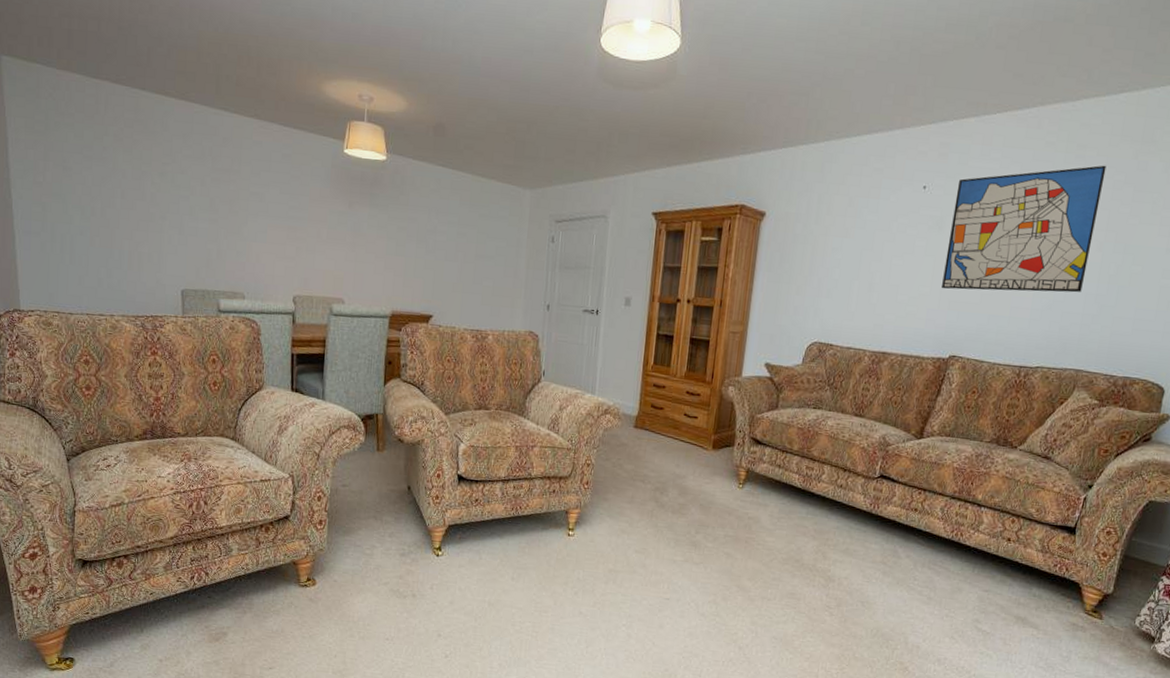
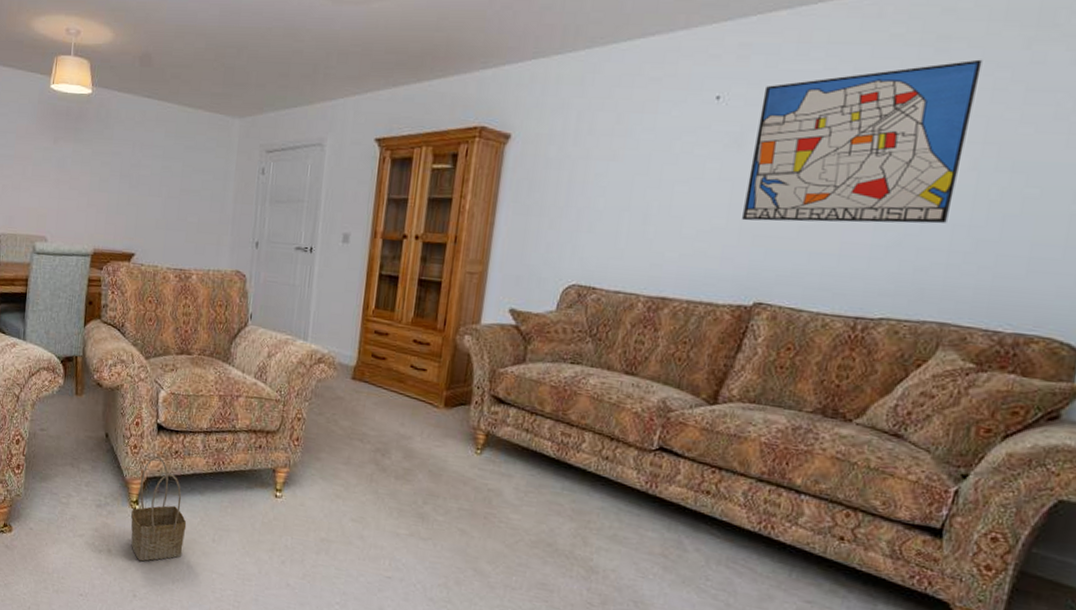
basket: none [434,505,488,603] -> present [131,456,187,562]

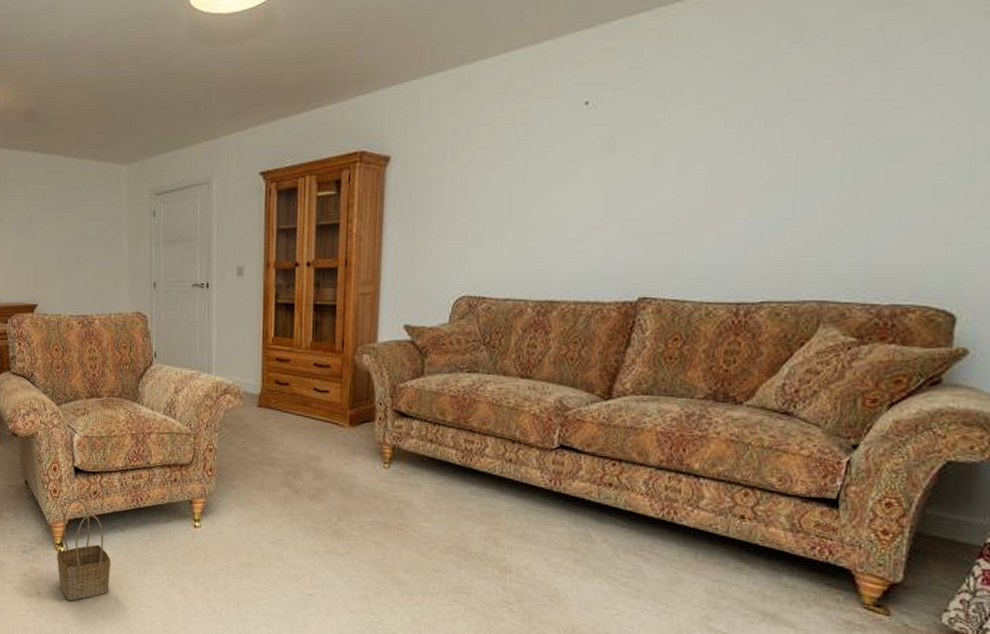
wall art: present [742,59,983,224] -> none [620,43,838,220]

